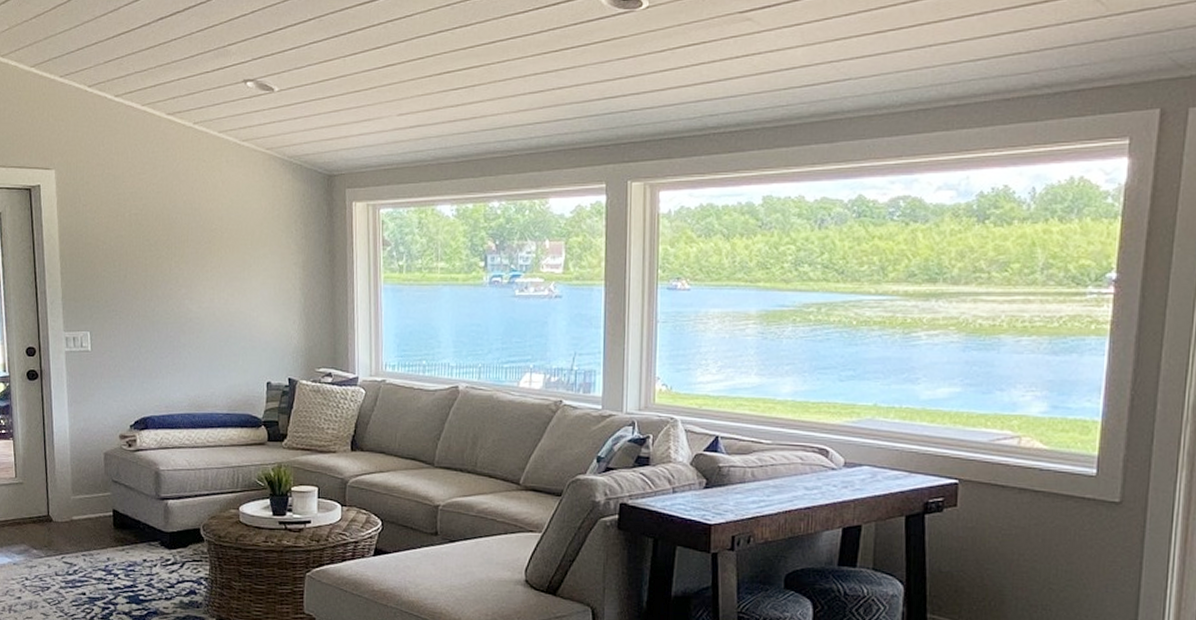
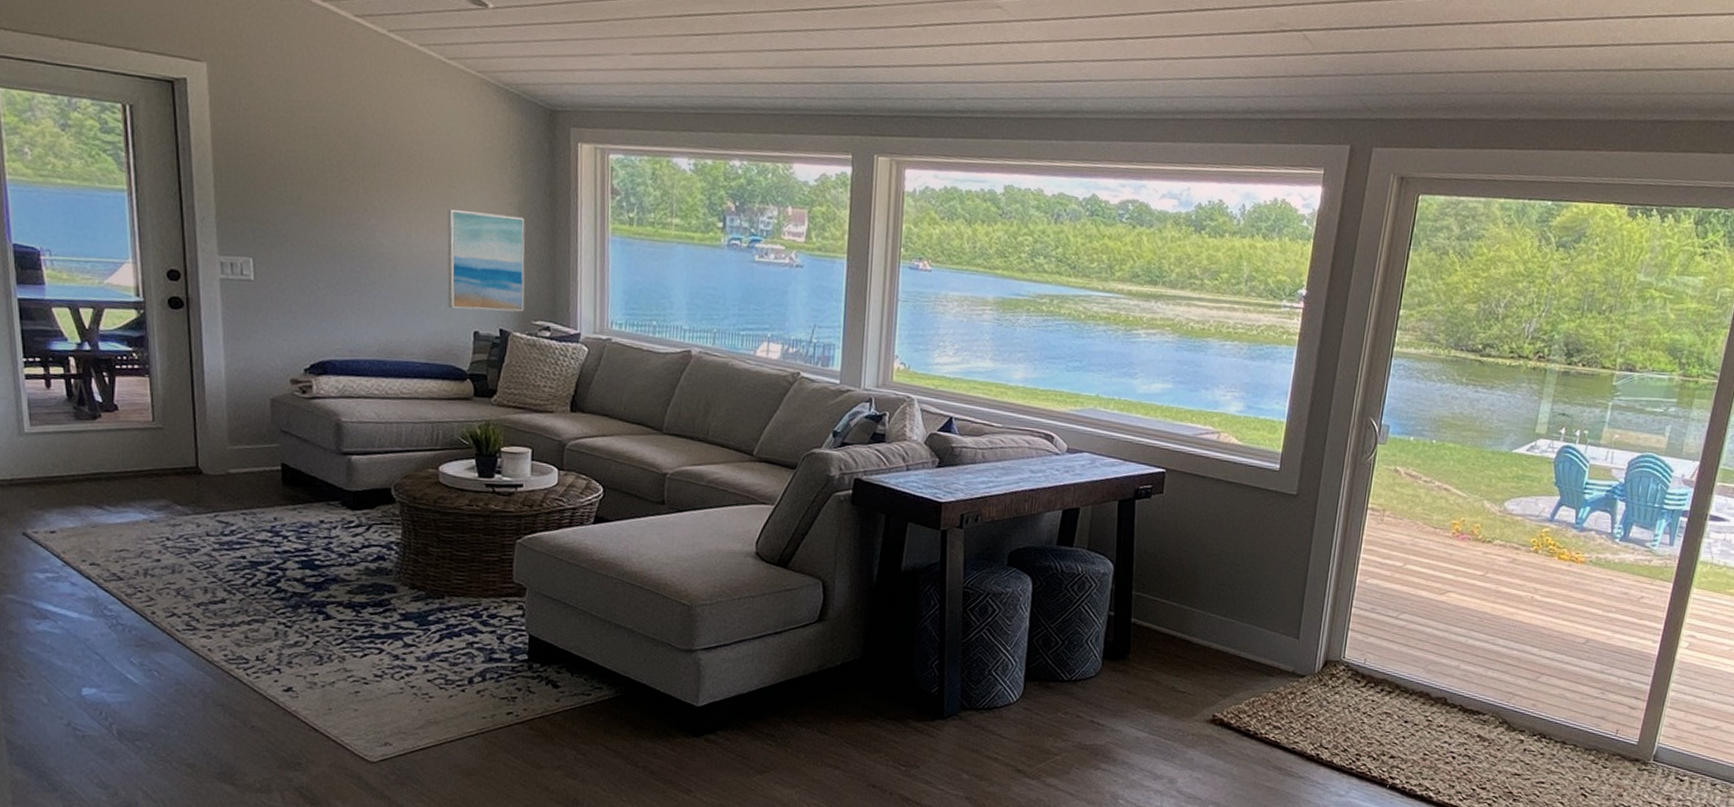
wall art: none [242,274,310,363] -> present [446,209,525,312]

